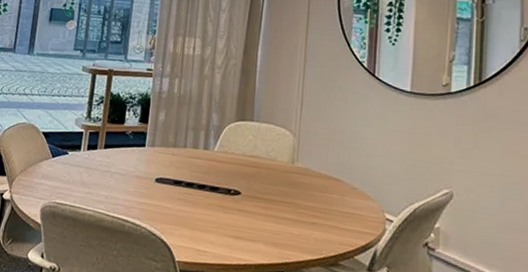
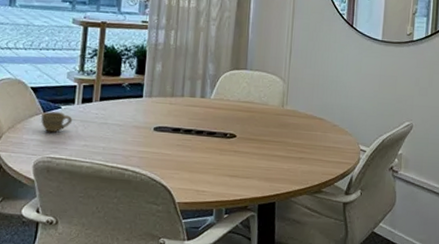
cup: none [49,156,78,178] -> present [40,111,73,133]

